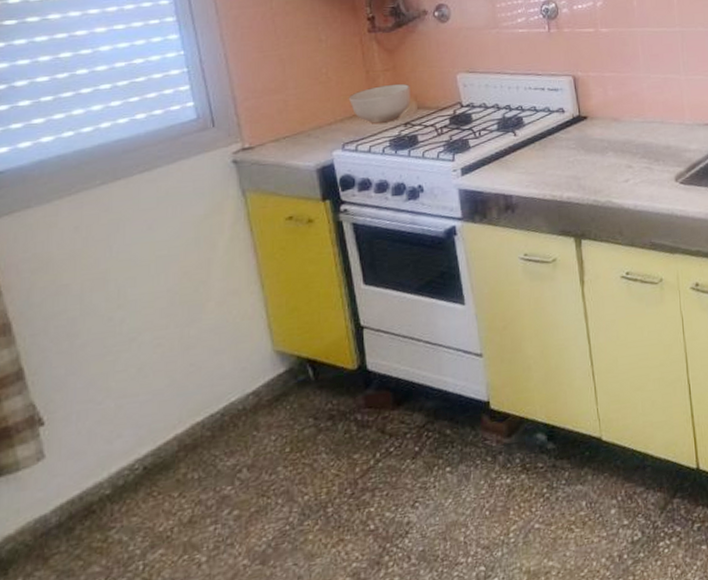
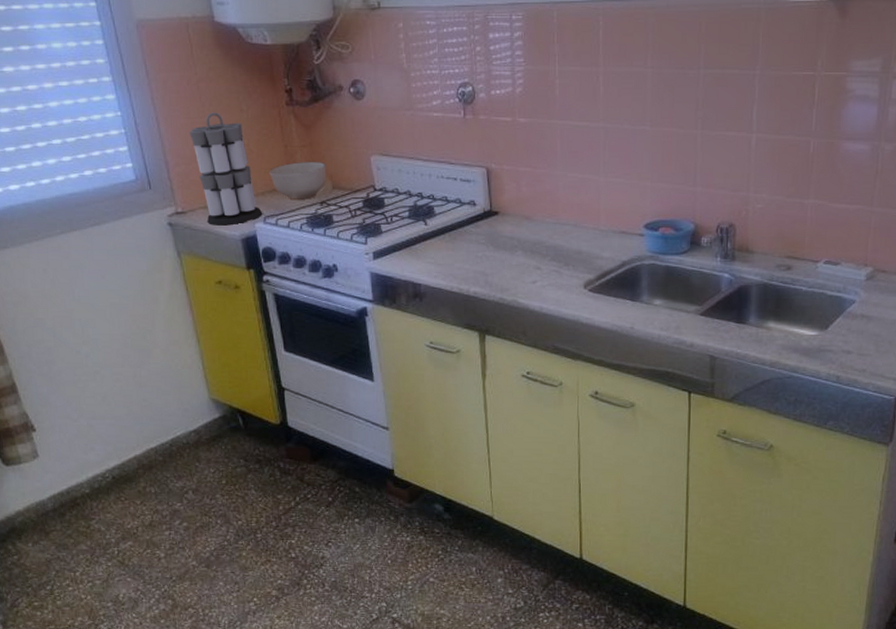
spice rack: none [262,44,342,158] -> present [189,112,263,226]

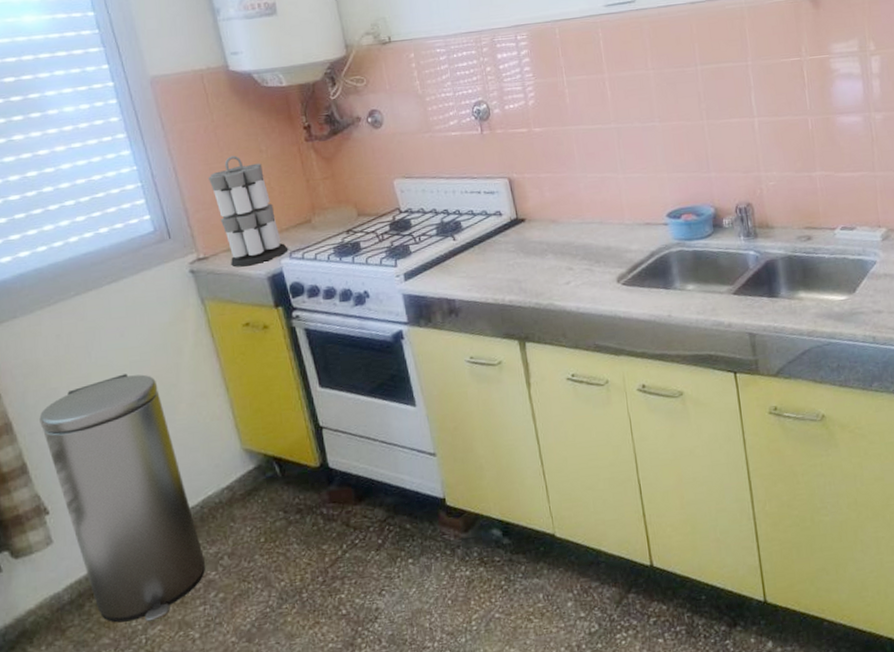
pedal bin: none [27,314,172,537] -> present [39,373,205,623]
bowl: present [268,161,326,201] -> none [291,191,351,232]

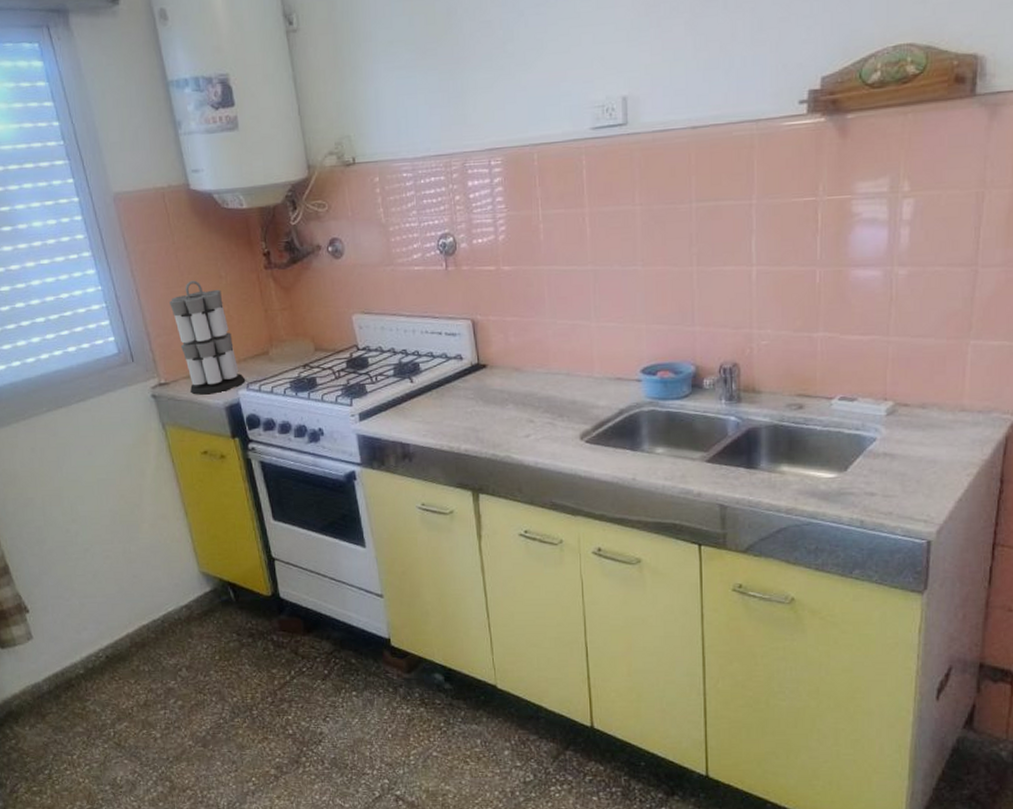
pedal bin: present [39,373,205,623] -> none [18,490,166,717]

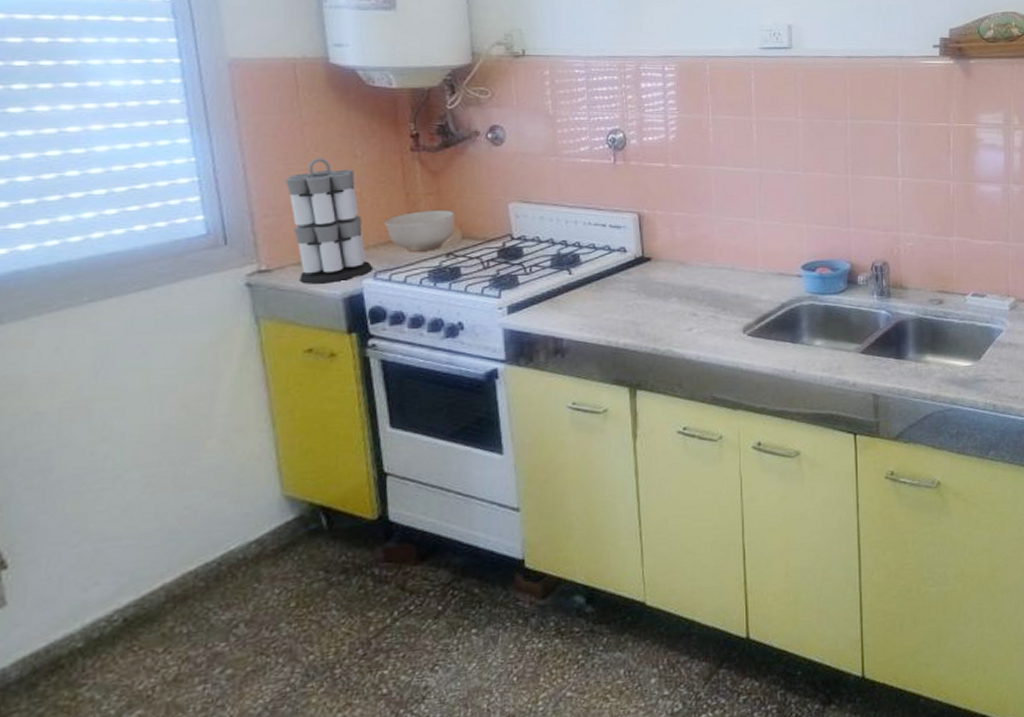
bowl: none [249,323,308,365] -> present [384,209,455,253]

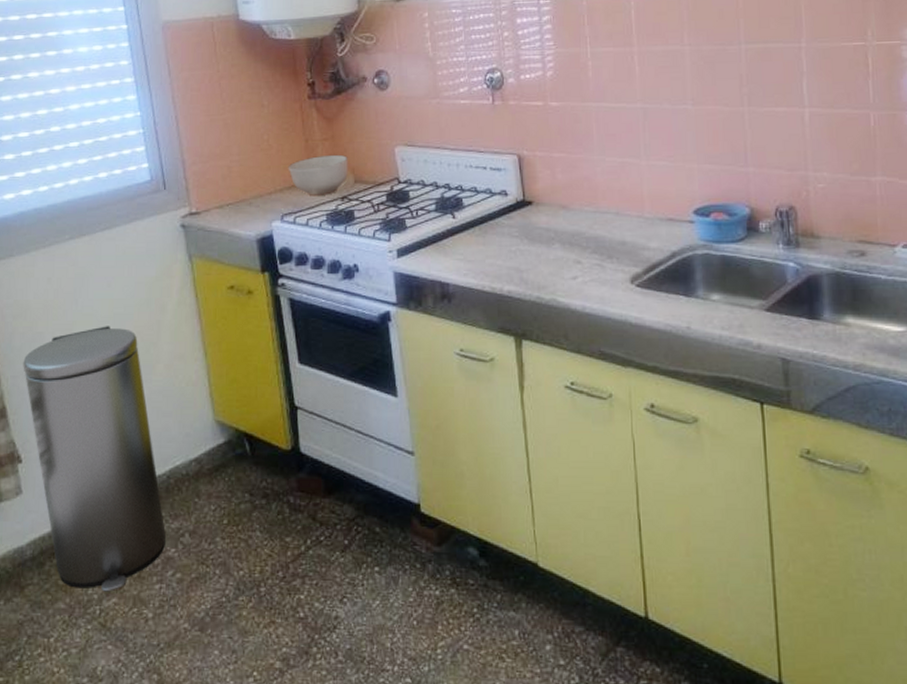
pedal bin: none [13,399,213,707] -> present [23,326,166,592]
spice rack: present [285,158,374,284] -> none [208,108,281,226]

